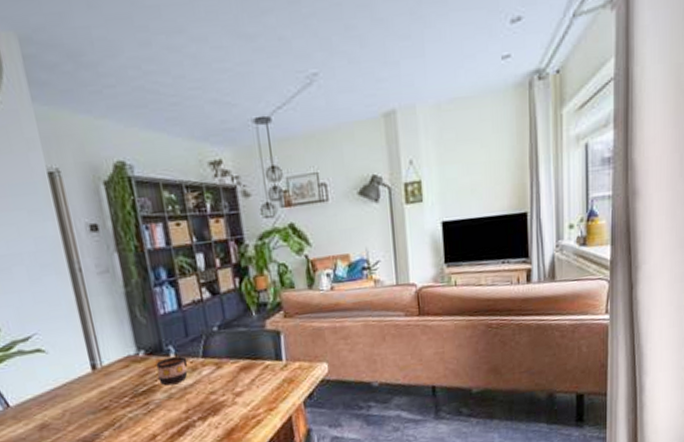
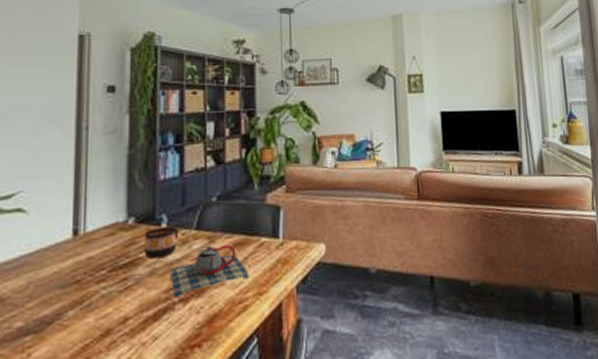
teapot: none [185,369,259,417] -> present [170,244,249,298]

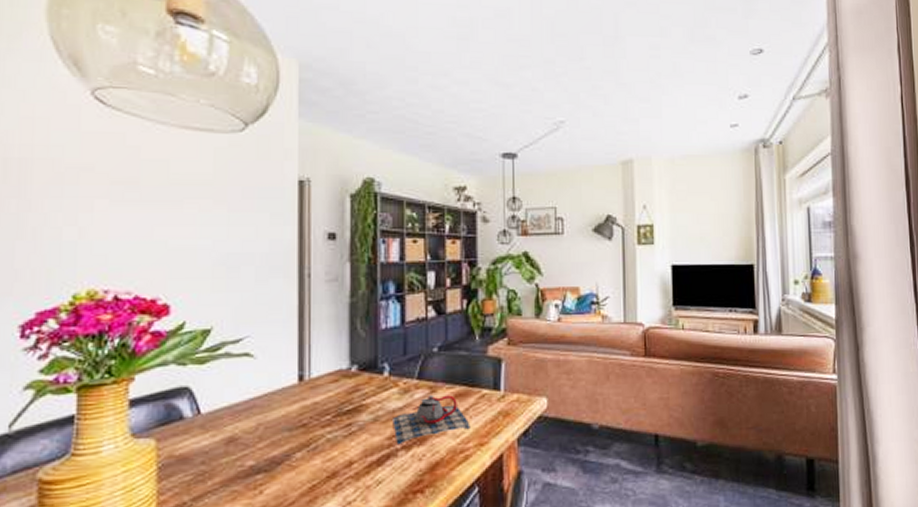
cup: present [144,226,179,259] -> none [367,374,401,407]

